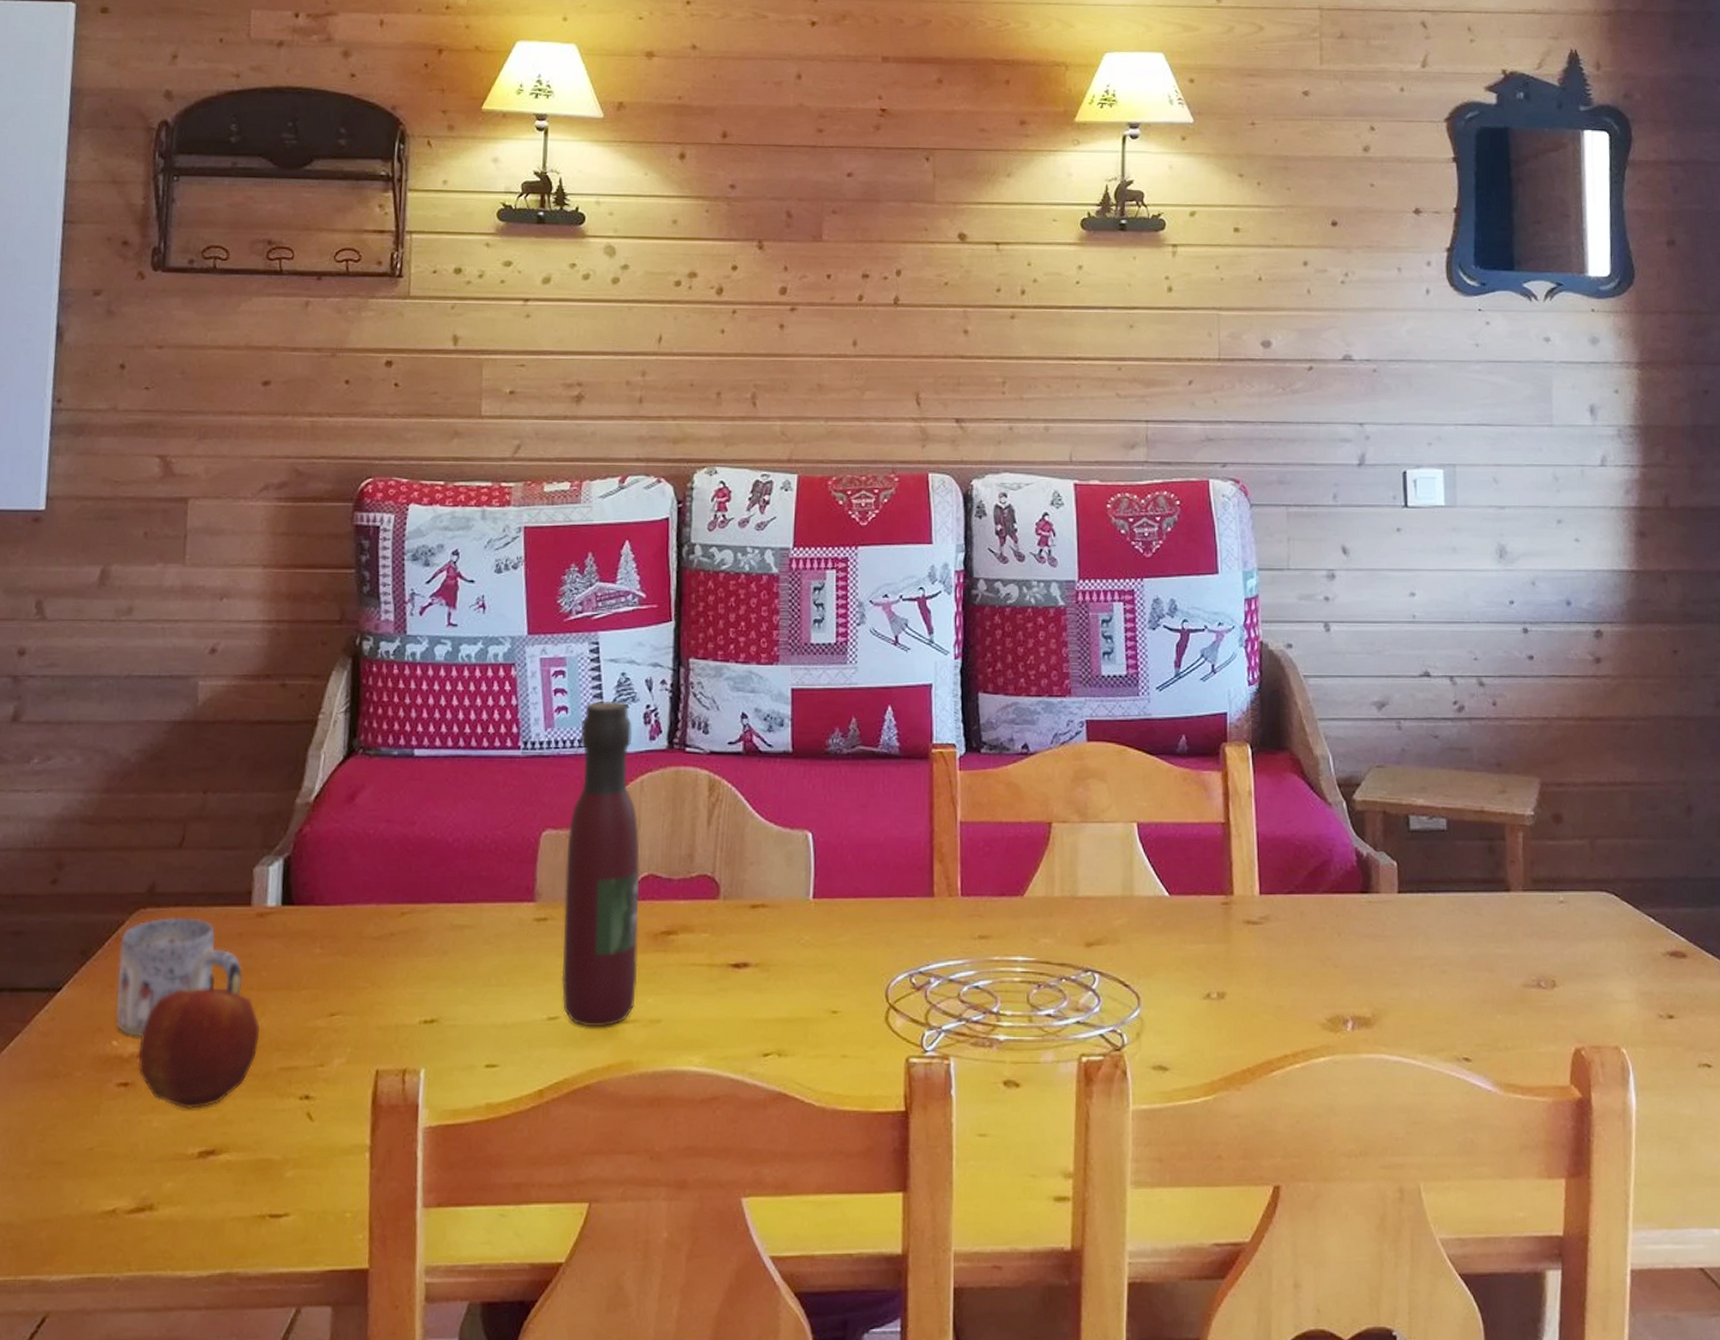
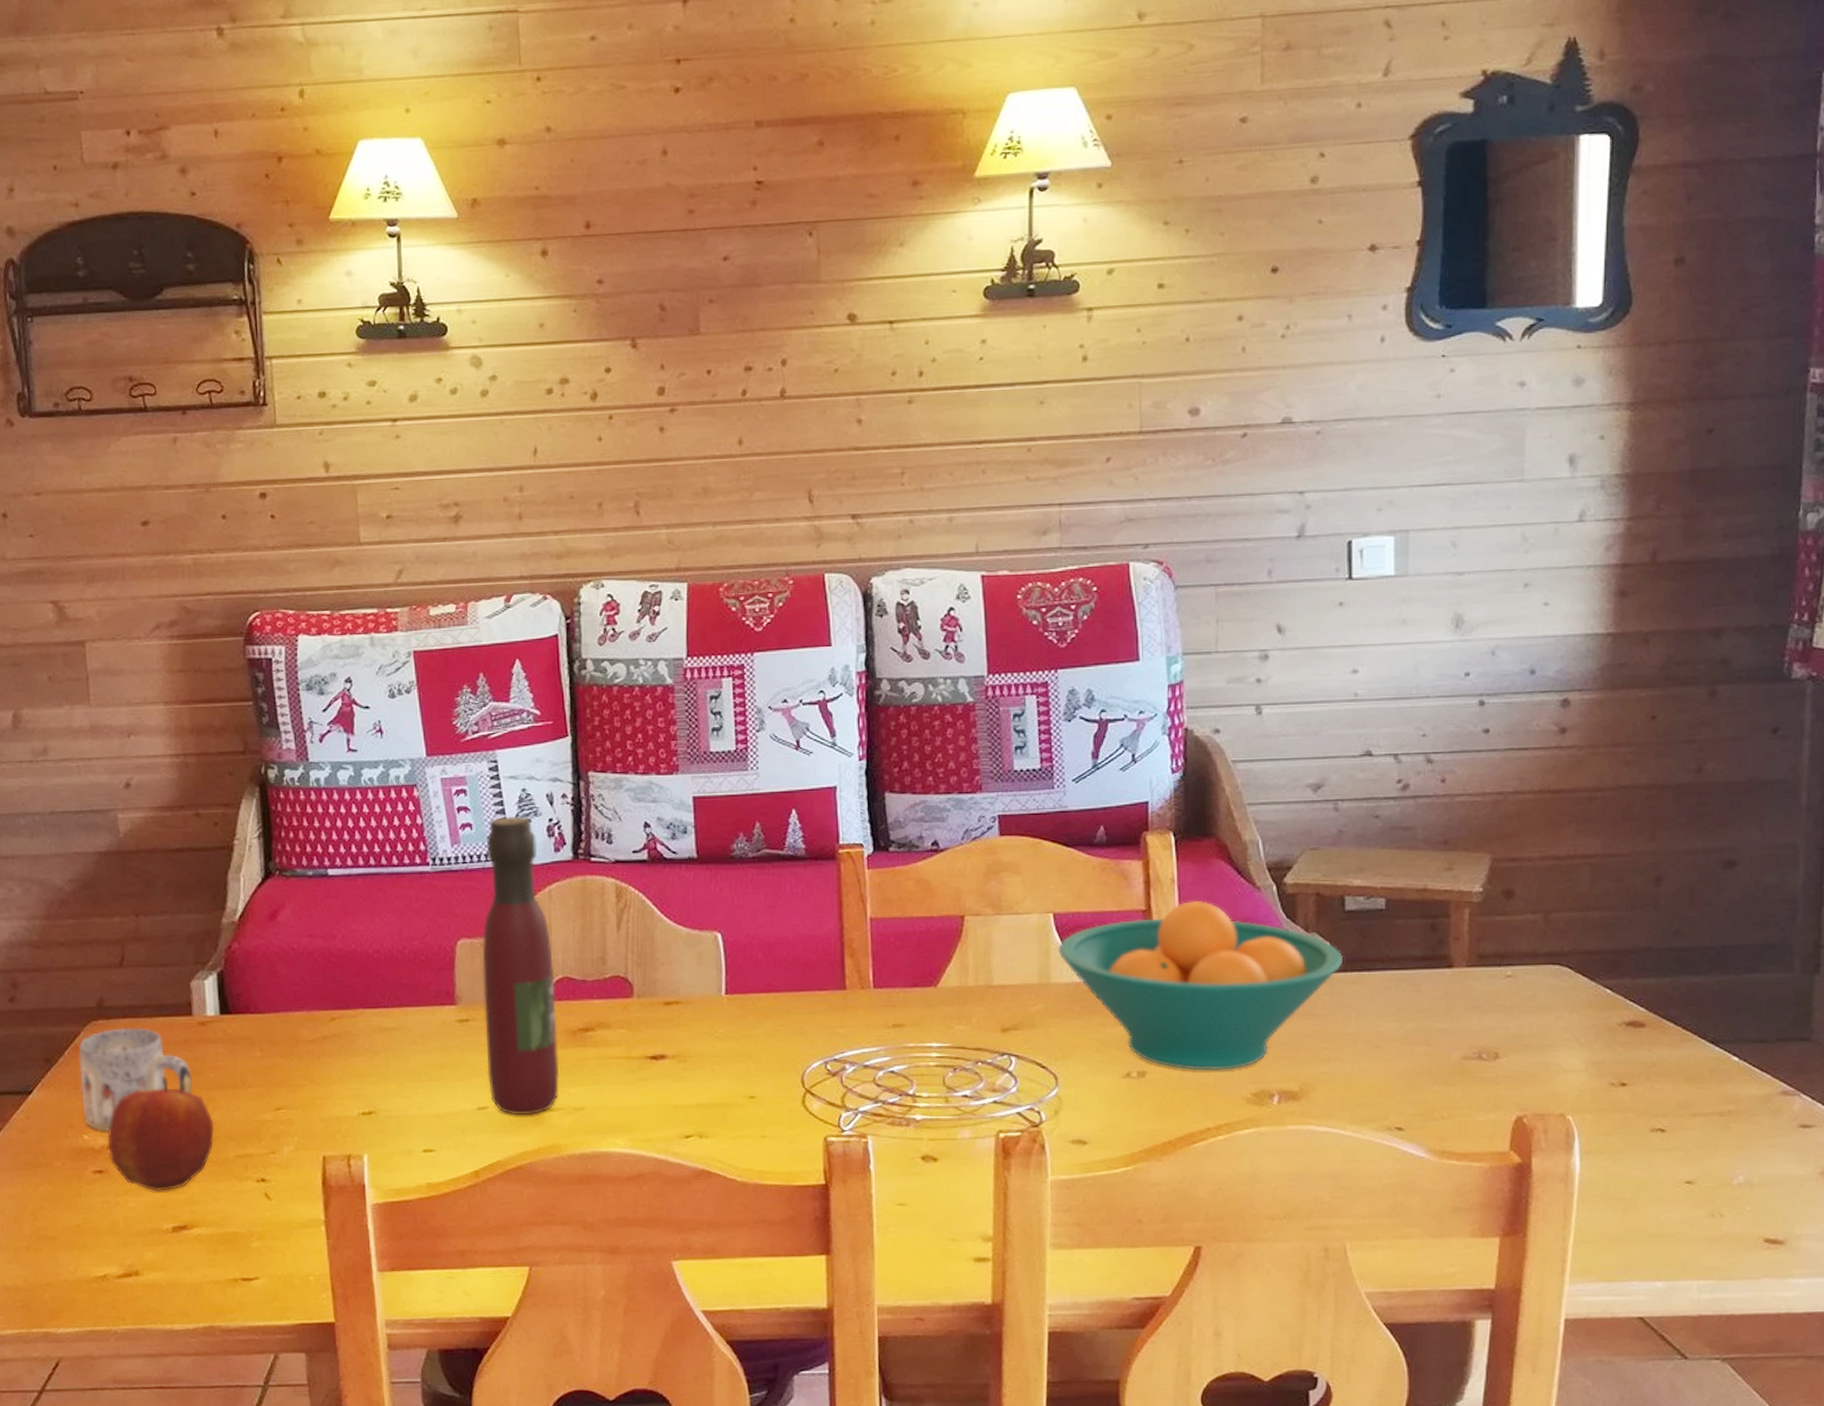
fruit bowl: none [1141,814,1410,993] -> present [1058,900,1344,1071]

